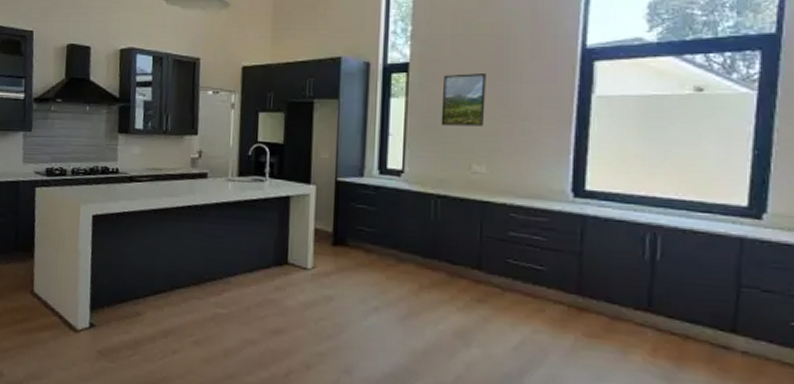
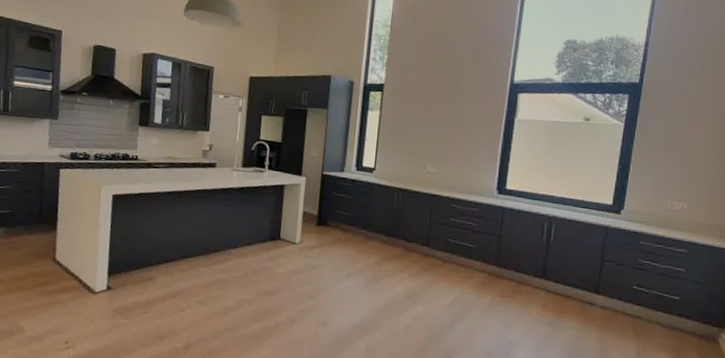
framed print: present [441,73,486,127] -> none [405,95,441,138]

